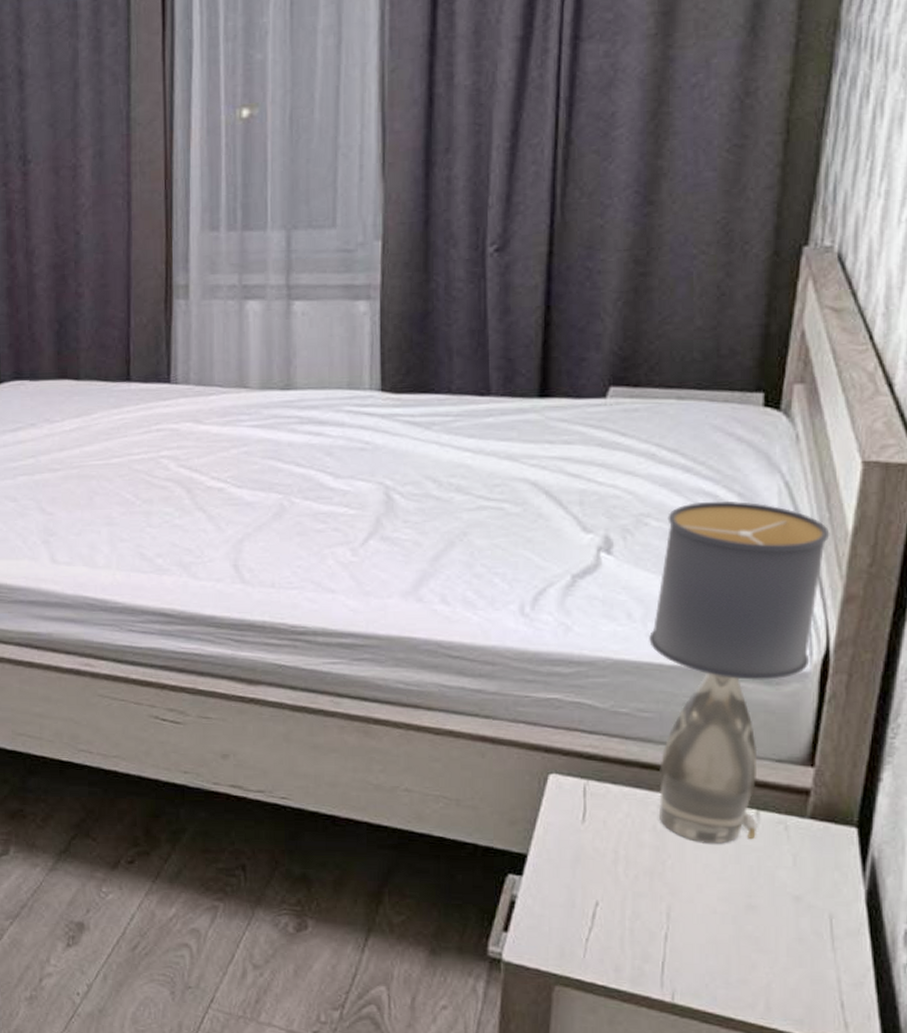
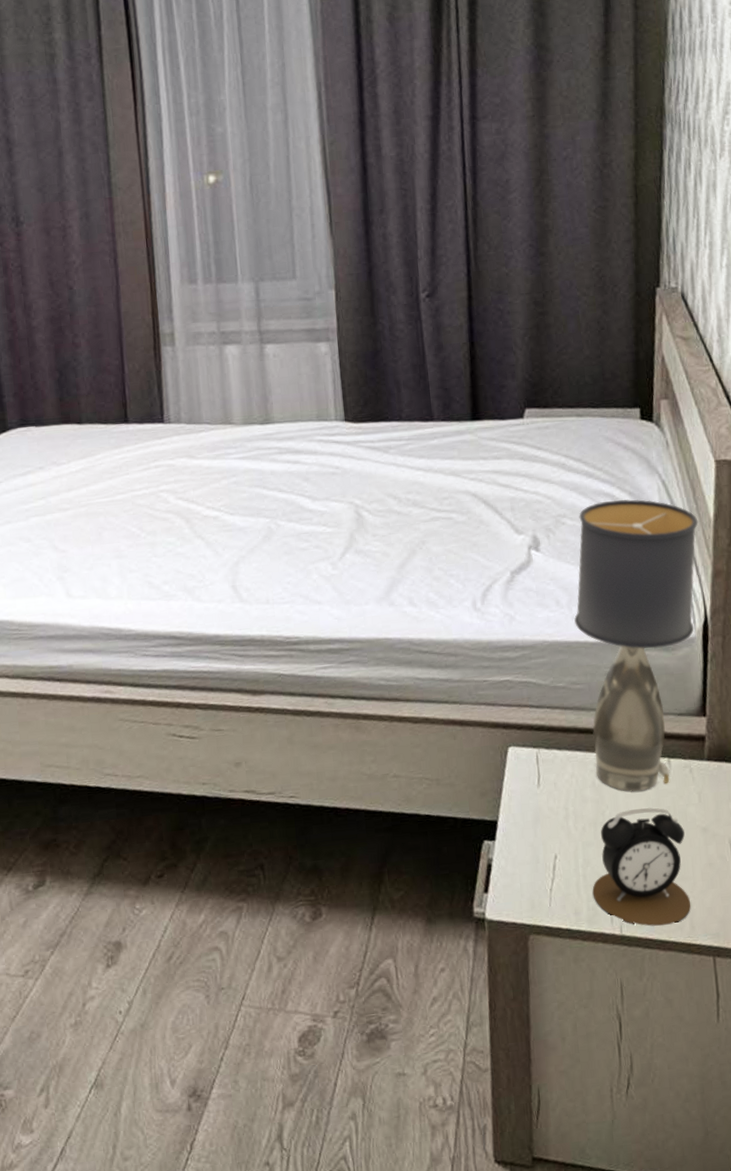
alarm clock: none [640,863,769,1001] -> present [592,807,691,927]

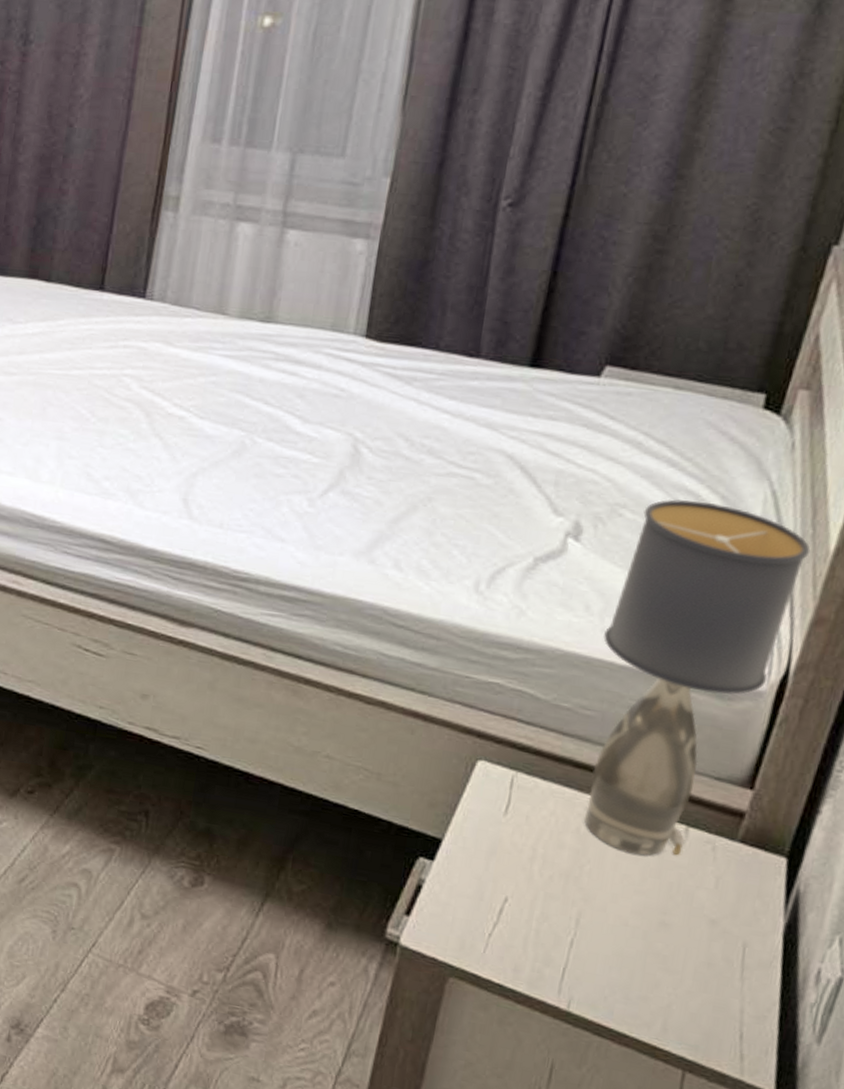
alarm clock: present [592,807,691,927] -> none [542,871,685,1018]

